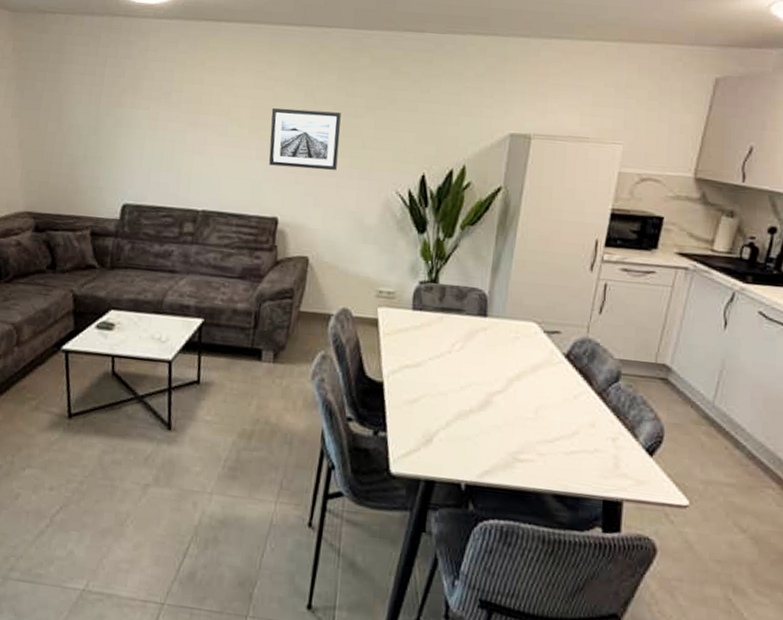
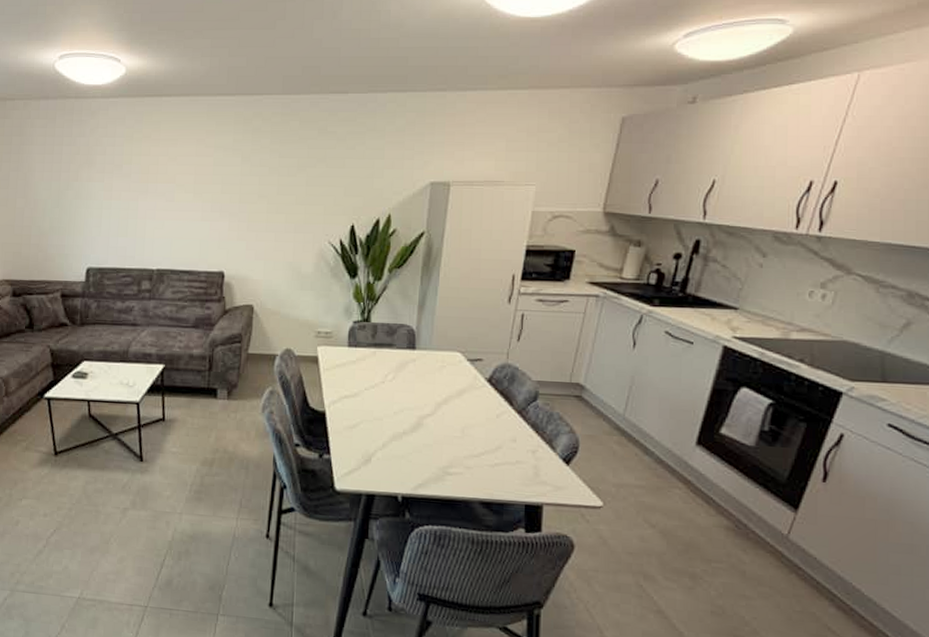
wall art: present [269,108,341,171] -> none [212,172,276,227]

